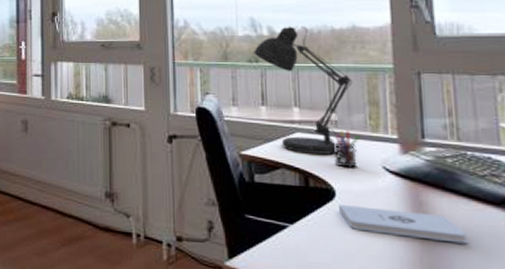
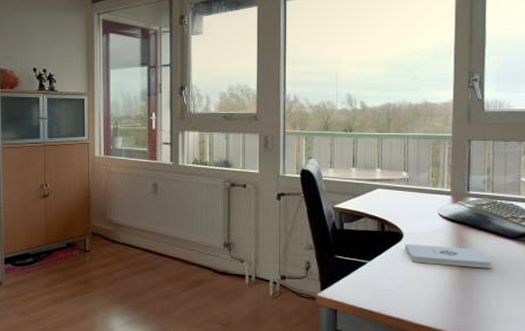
desk lamp: present [253,26,357,155] -> none [349,101,422,205]
pen holder: present [333,131,361,168] -> none [404,186,424,216]

